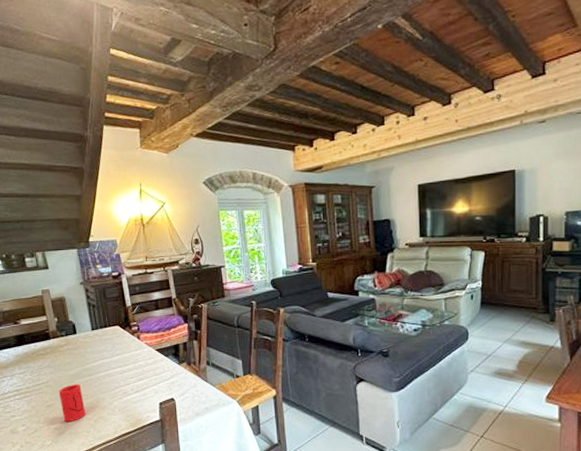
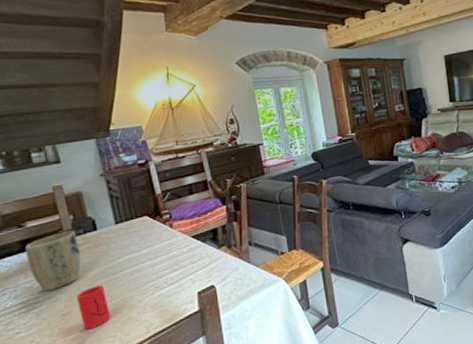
plant pot: none [20,332,63,383] -> present [26,231,81,291]

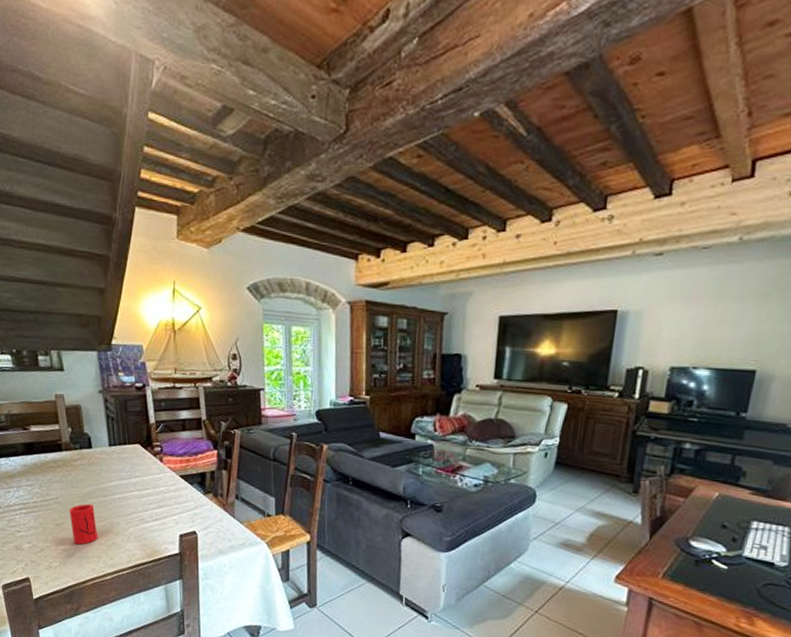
plant pot: present [26,231,81,291] -> none [29,443,76,498]

